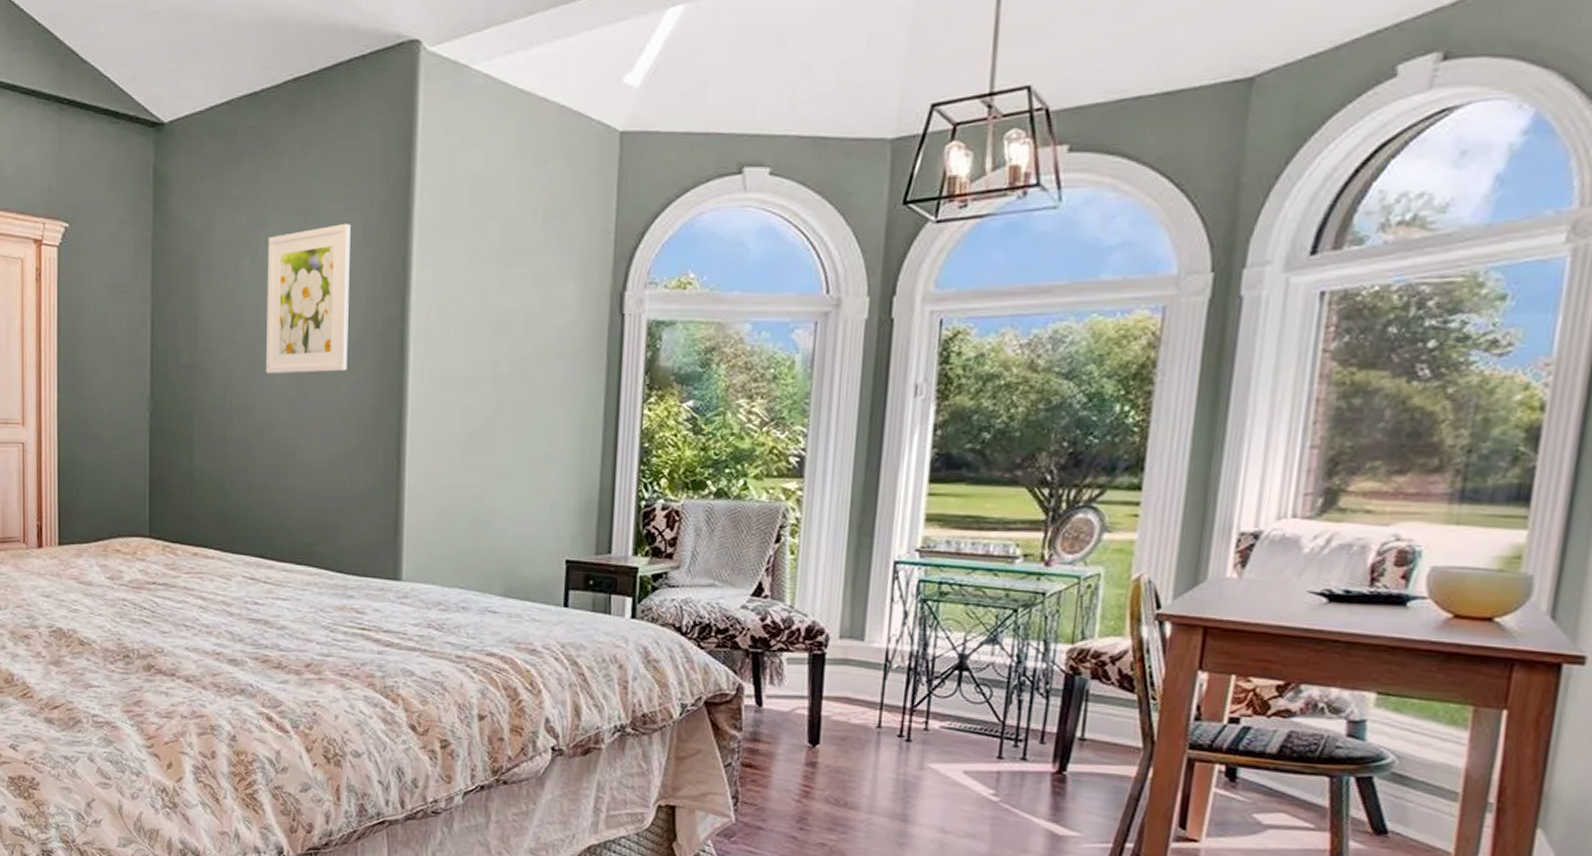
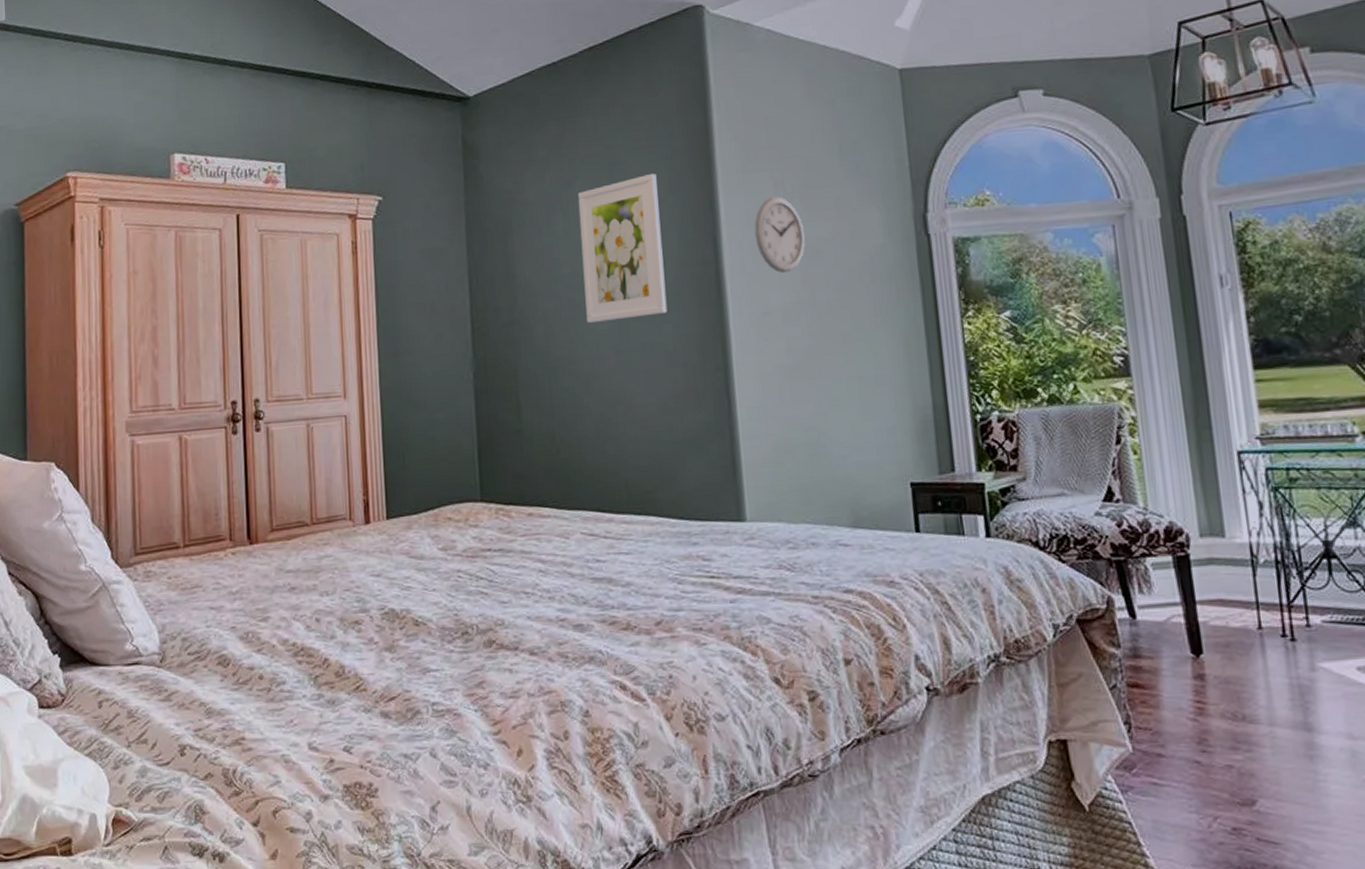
wall clock: none [444,260,495,340] -> present [754,197,805,273]

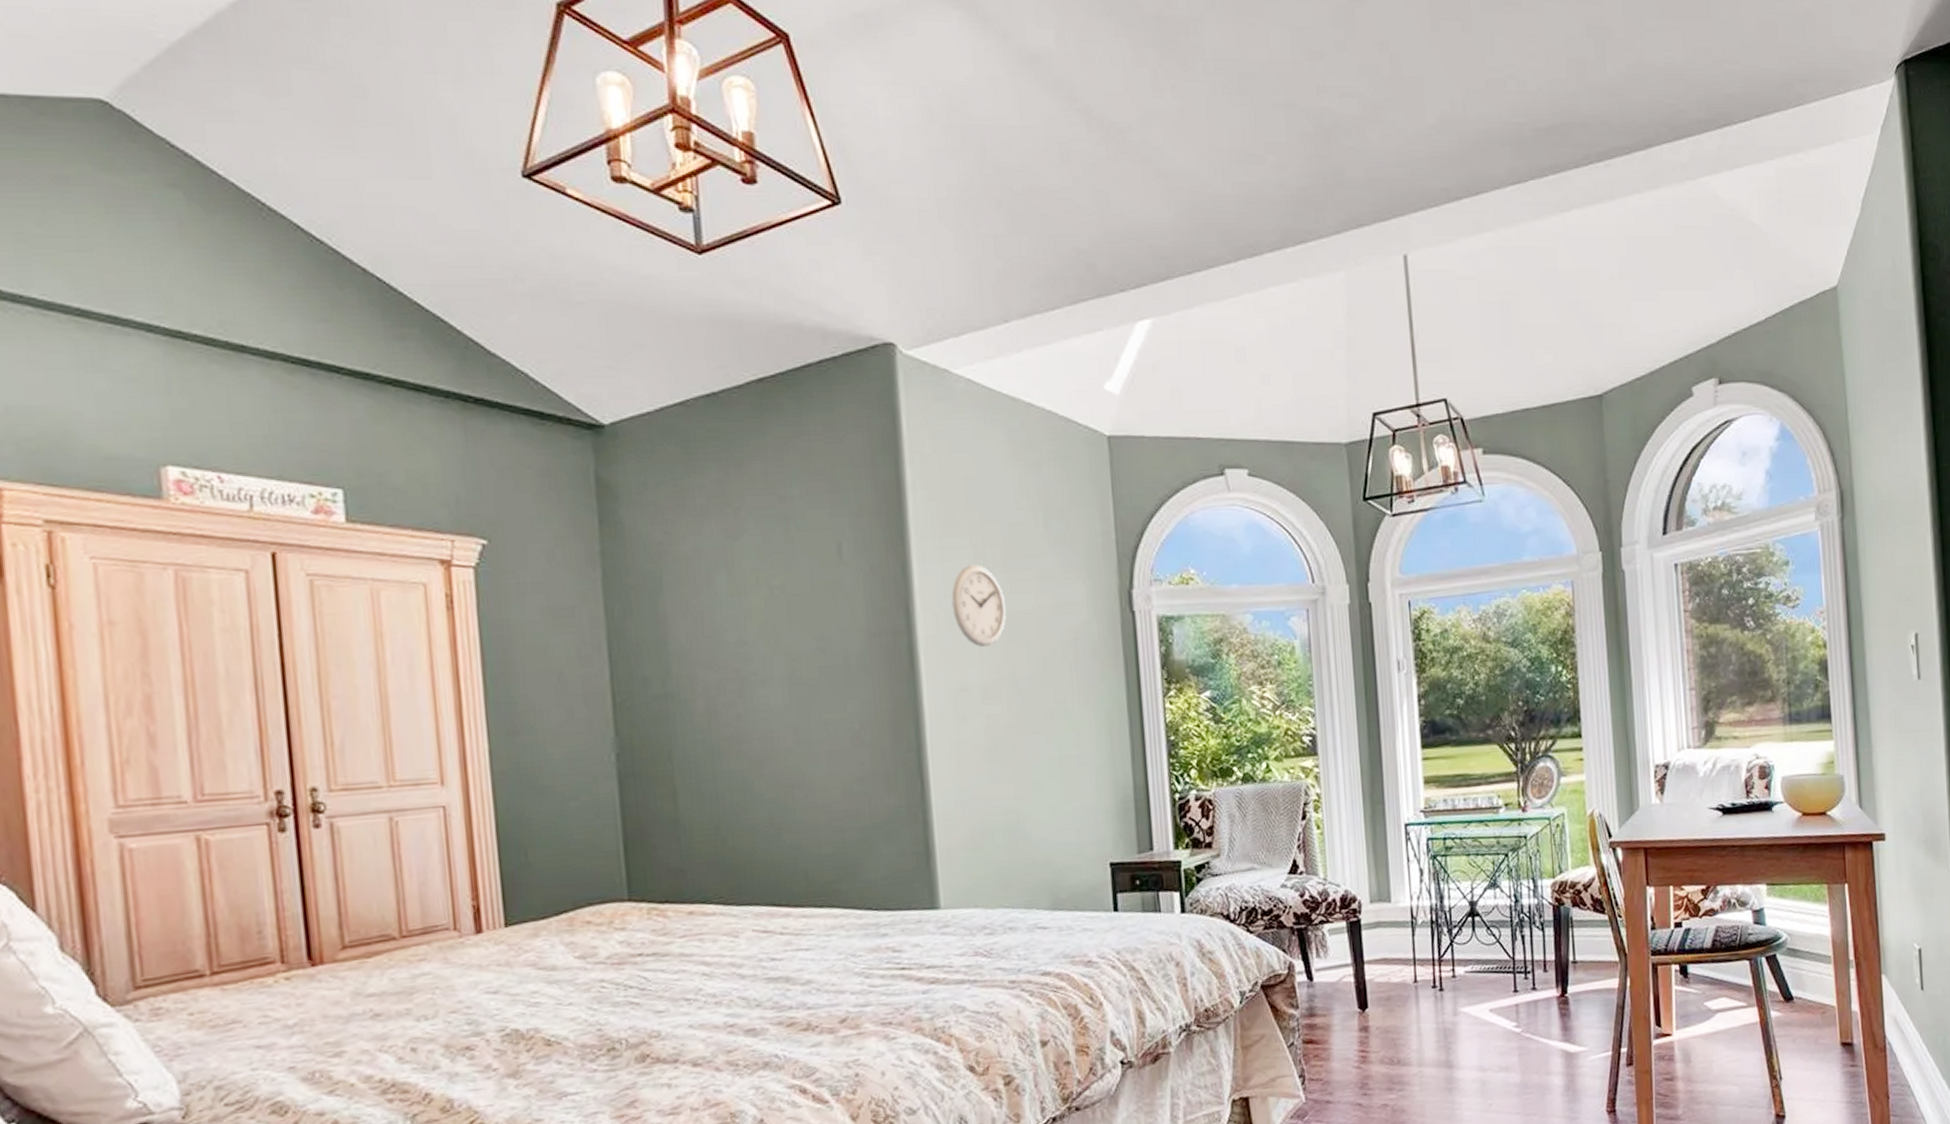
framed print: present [577,174,668,324] -> none [745,532,853,699]

